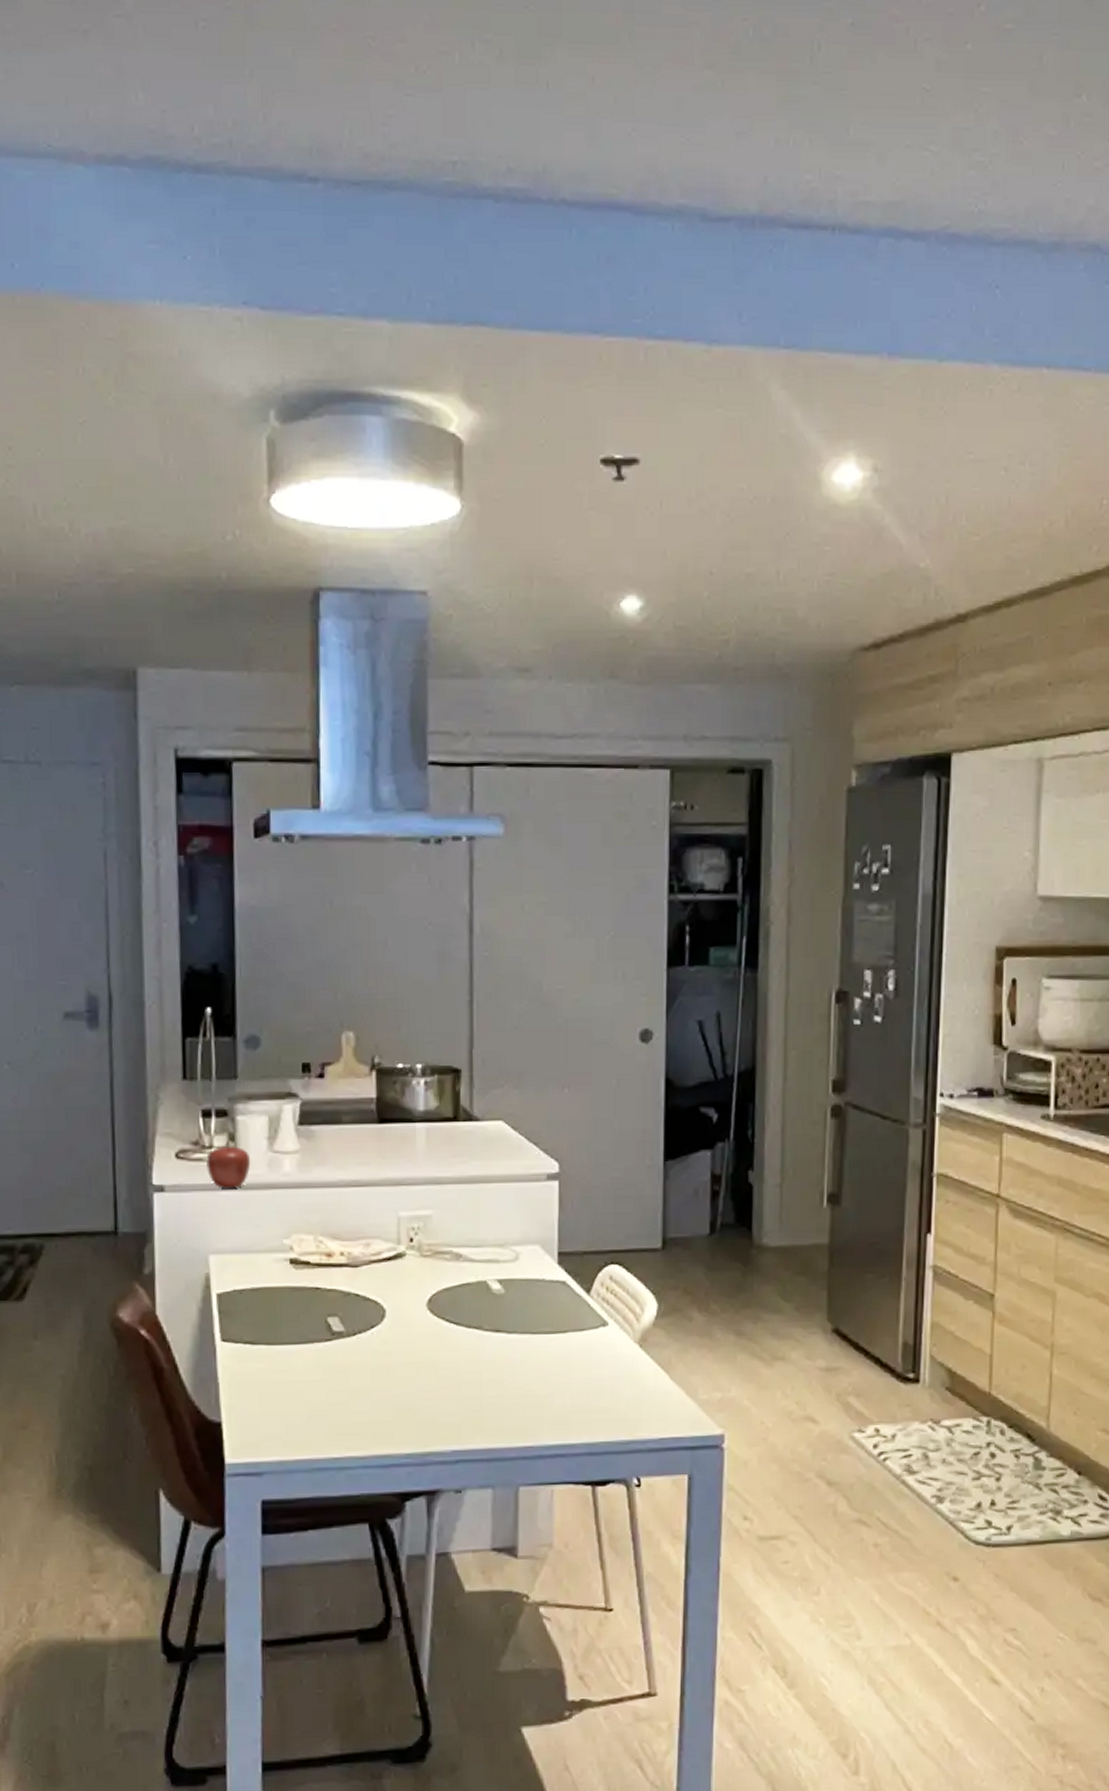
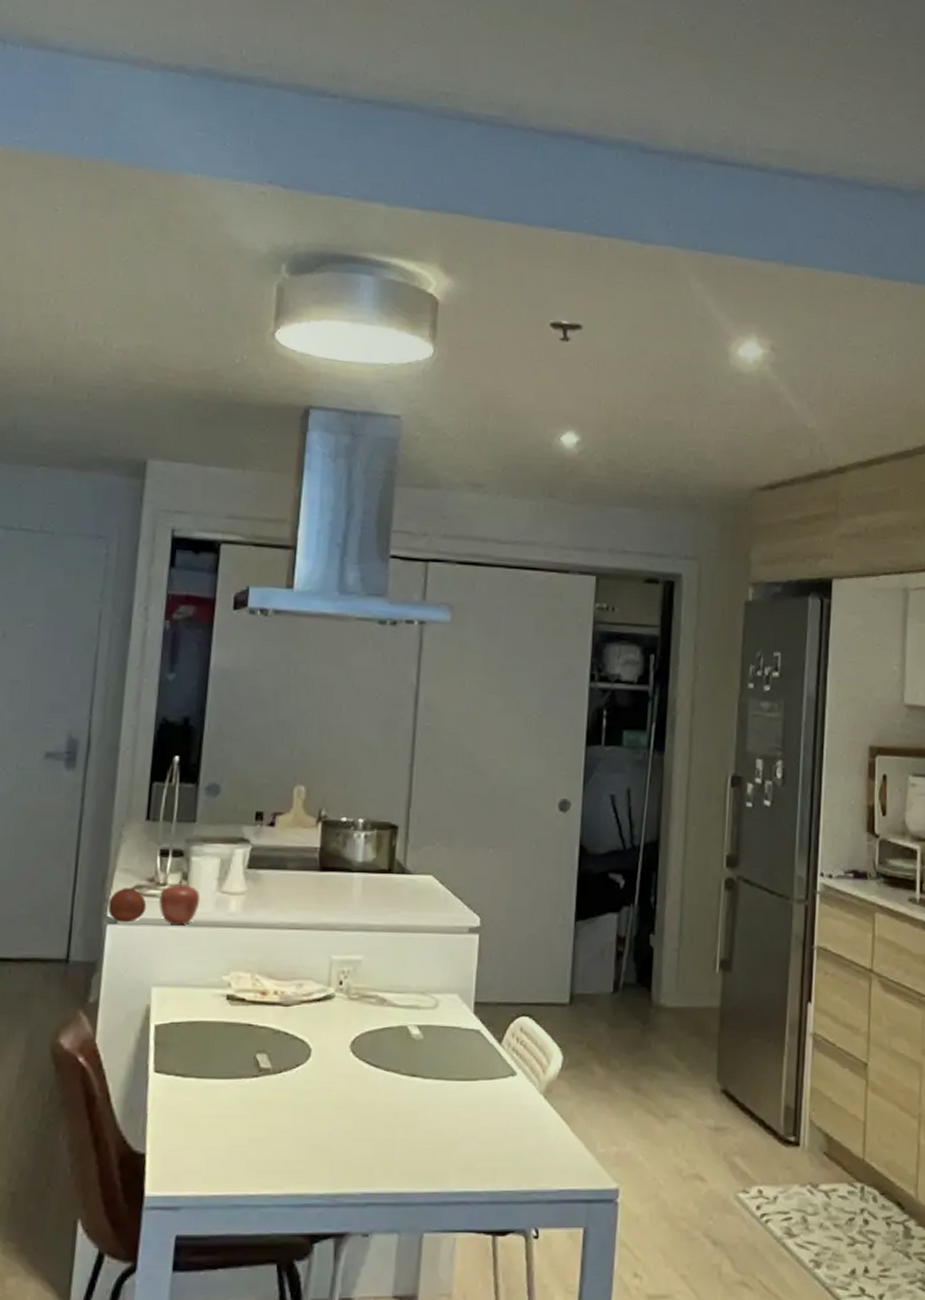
fruit: none [152,1153,194,1190] -> present [107,888,147,923]

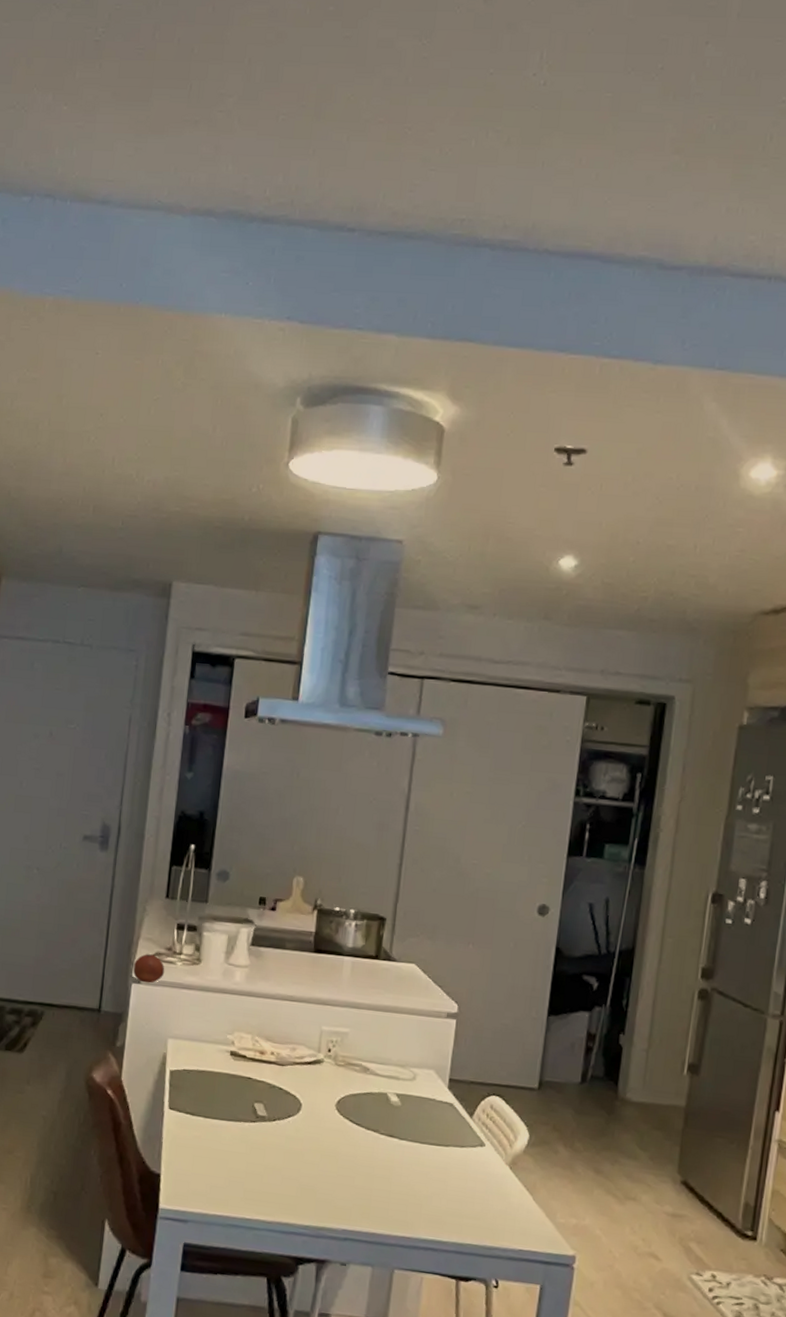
fruit: present [159,879,201,924] -> none [175,950,210,988]

